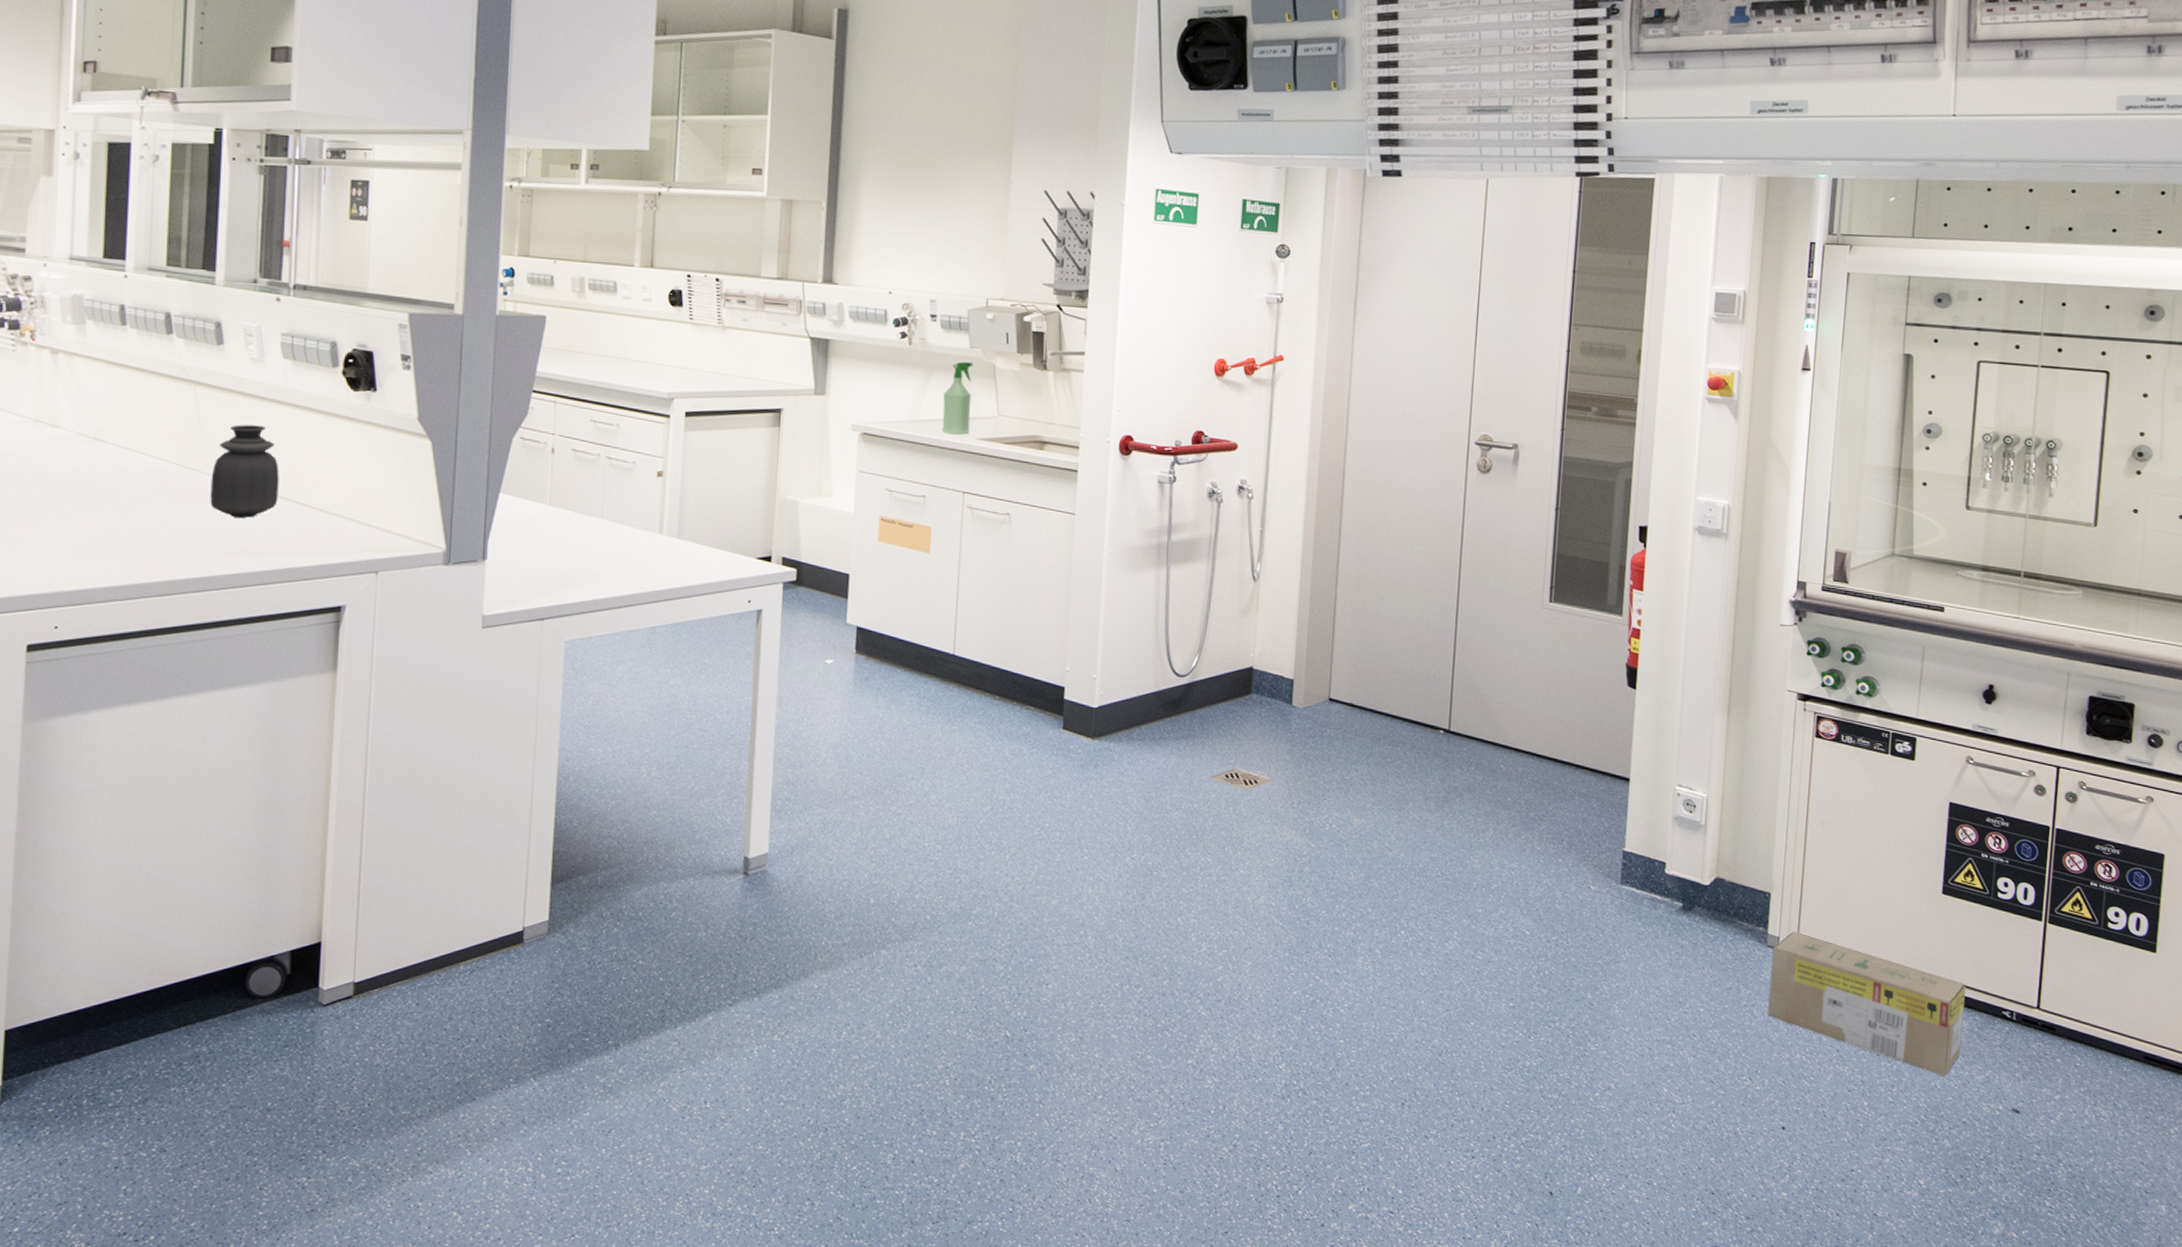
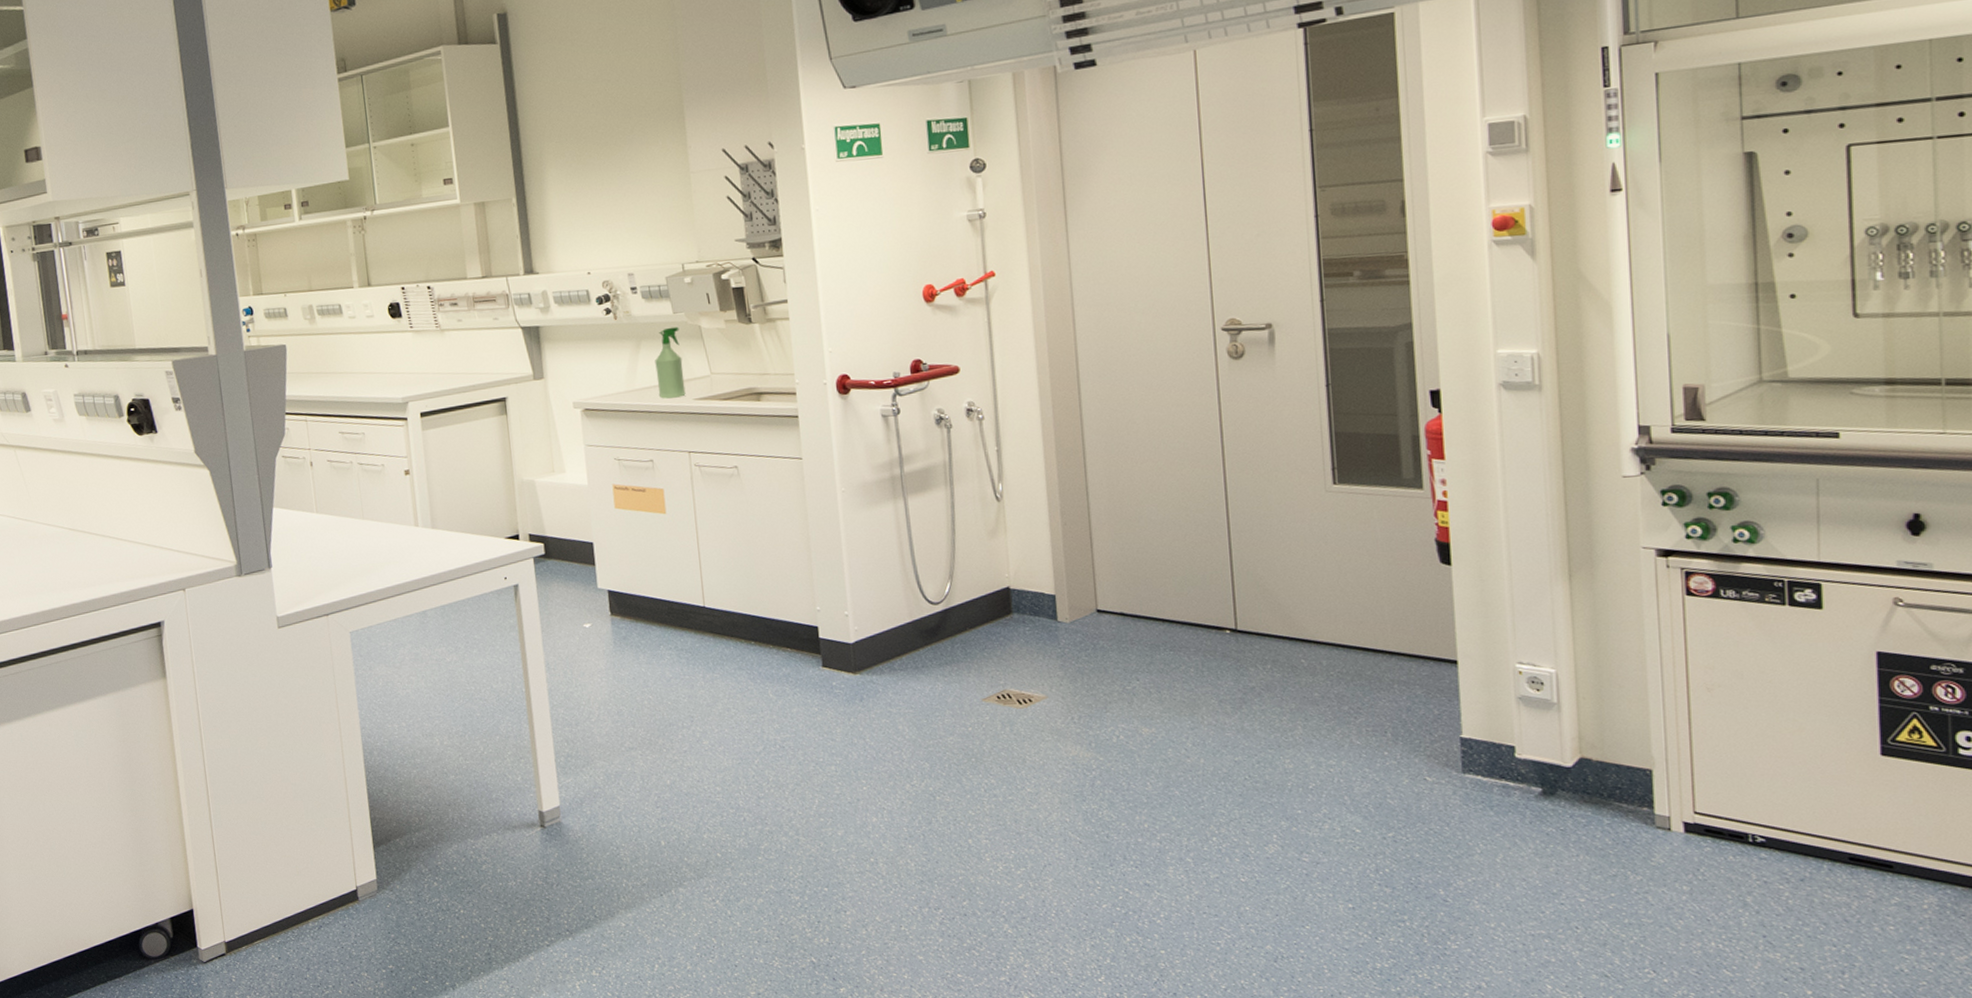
jar: present [210,424,279,518] -> none [40,475,96,556]
cardboard box: present [1767,931,1966,1076] -> none [1663,809,1931,959]

